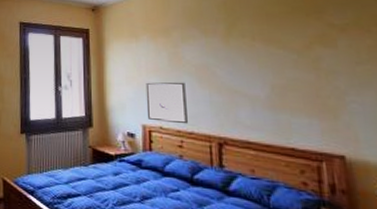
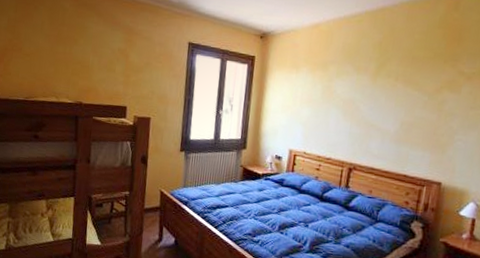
wall art: present [145,82,188,124] -> none [294,111,332,151]

